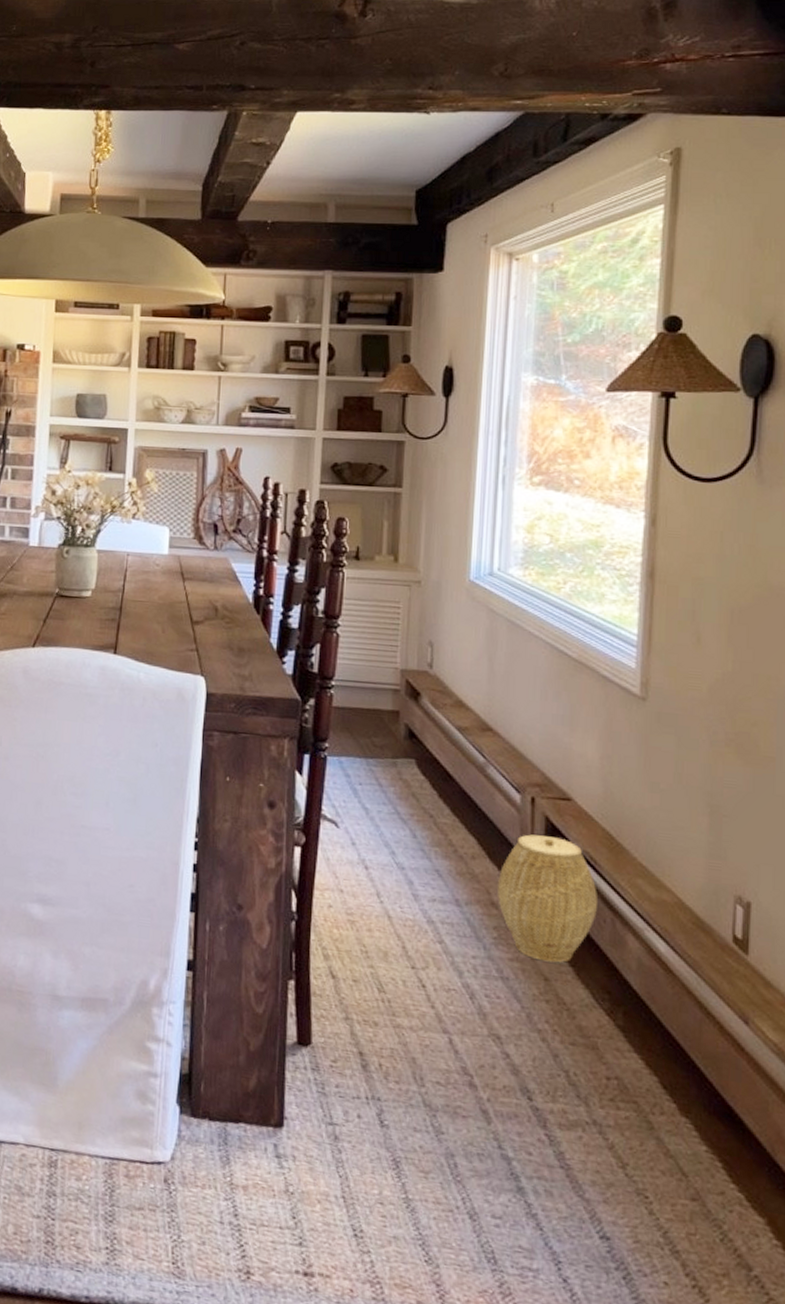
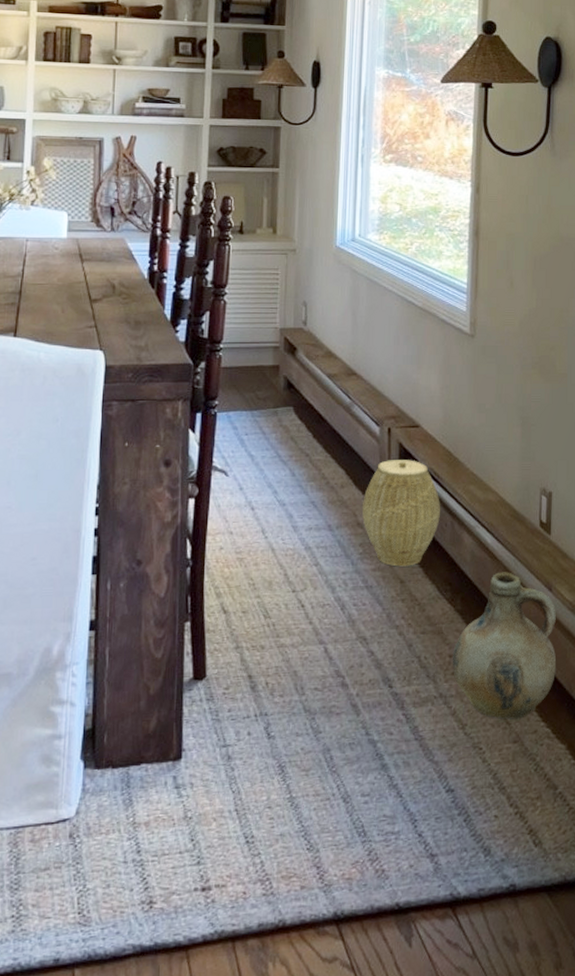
ceramic jug: none [611,989,755,1173] -> present [453,572,557,719]

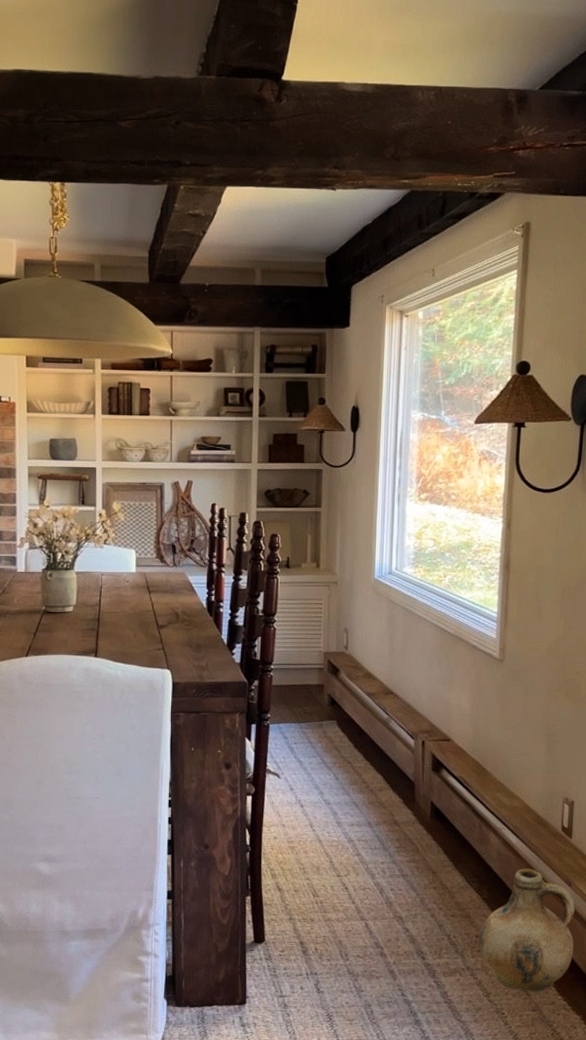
woven basket: present [362,460,440,567] -> none [399,769,469,860]

